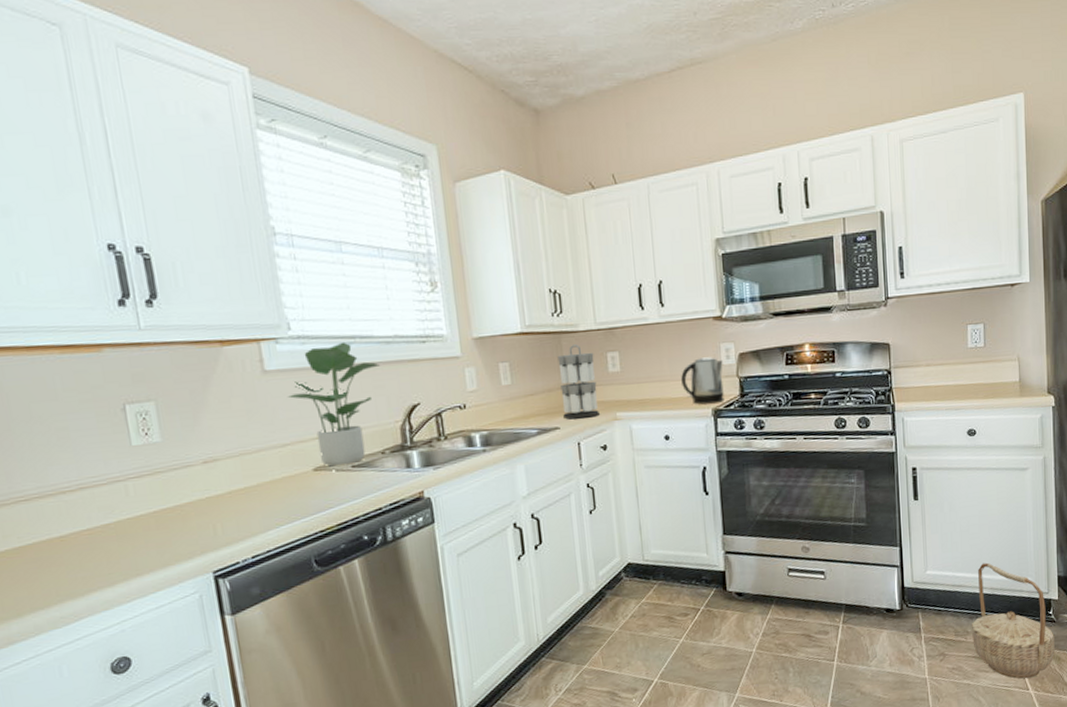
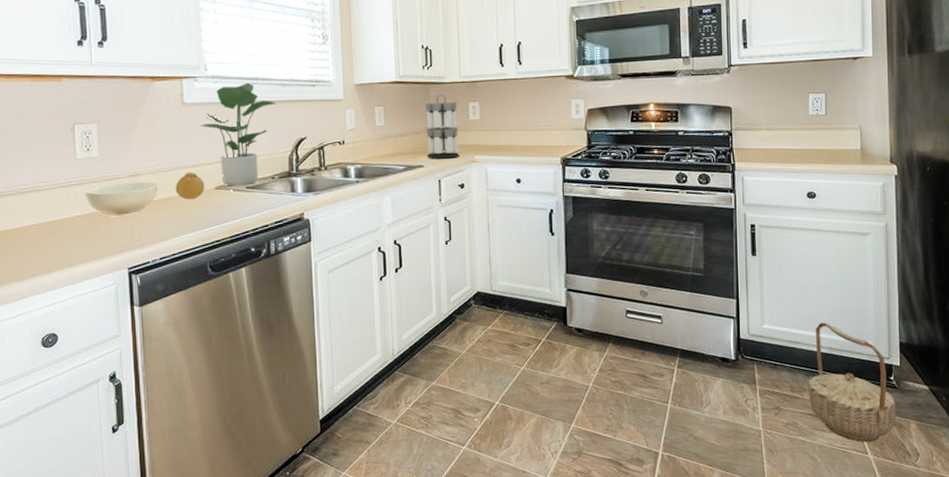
bowl: none [147,467,243,512] -> present [84,181,160,216]
fruit: none [263,453,301,486] -> present [175,173,205,200]
kettle: present [681,357,724,406] -> none [534,111,573,154]

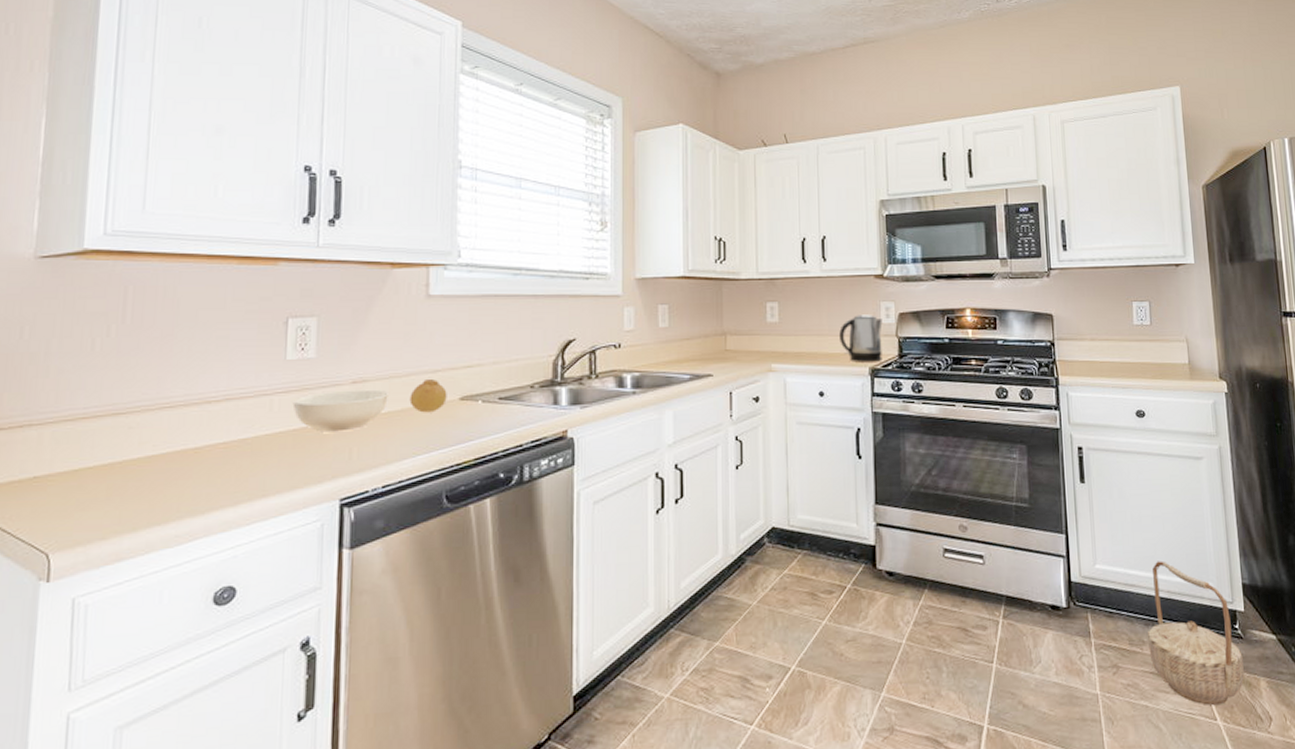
potted plant: present [199,82,276,187] -> none [446,272,541,397]
spice rack: present [425,94,459,159] -> none [717,292,754,367]
kettle: none [534,111,573,154] -> present [839,314,883,364]

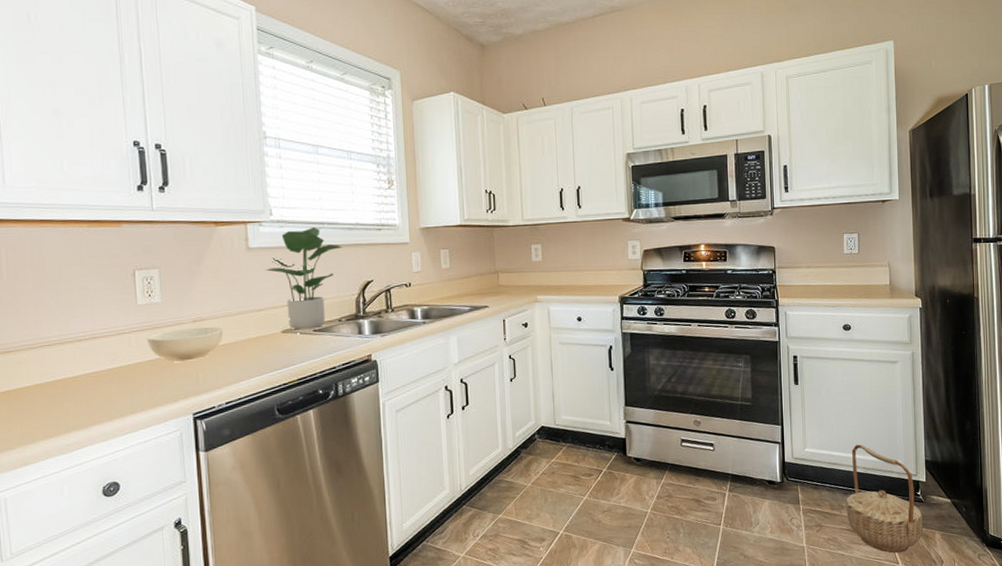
fruit: present [409,379,447,413] -> none [241,317,271,344]
potted plant: none [446,272,541,397] -> present [265,226,342,330]
kettle: present [839,314,883,364] -> none [593,252,630,293]

